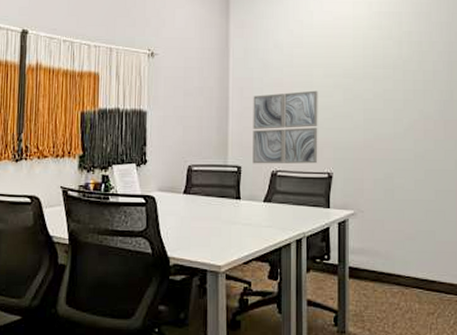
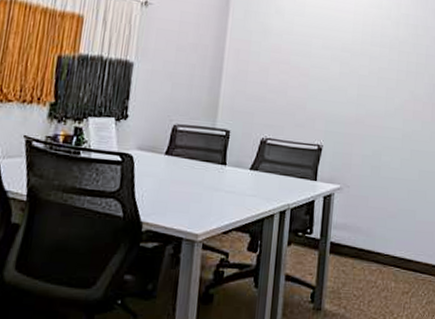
wall art: present [252,90,318,164] -> none [242,59,316,135]

